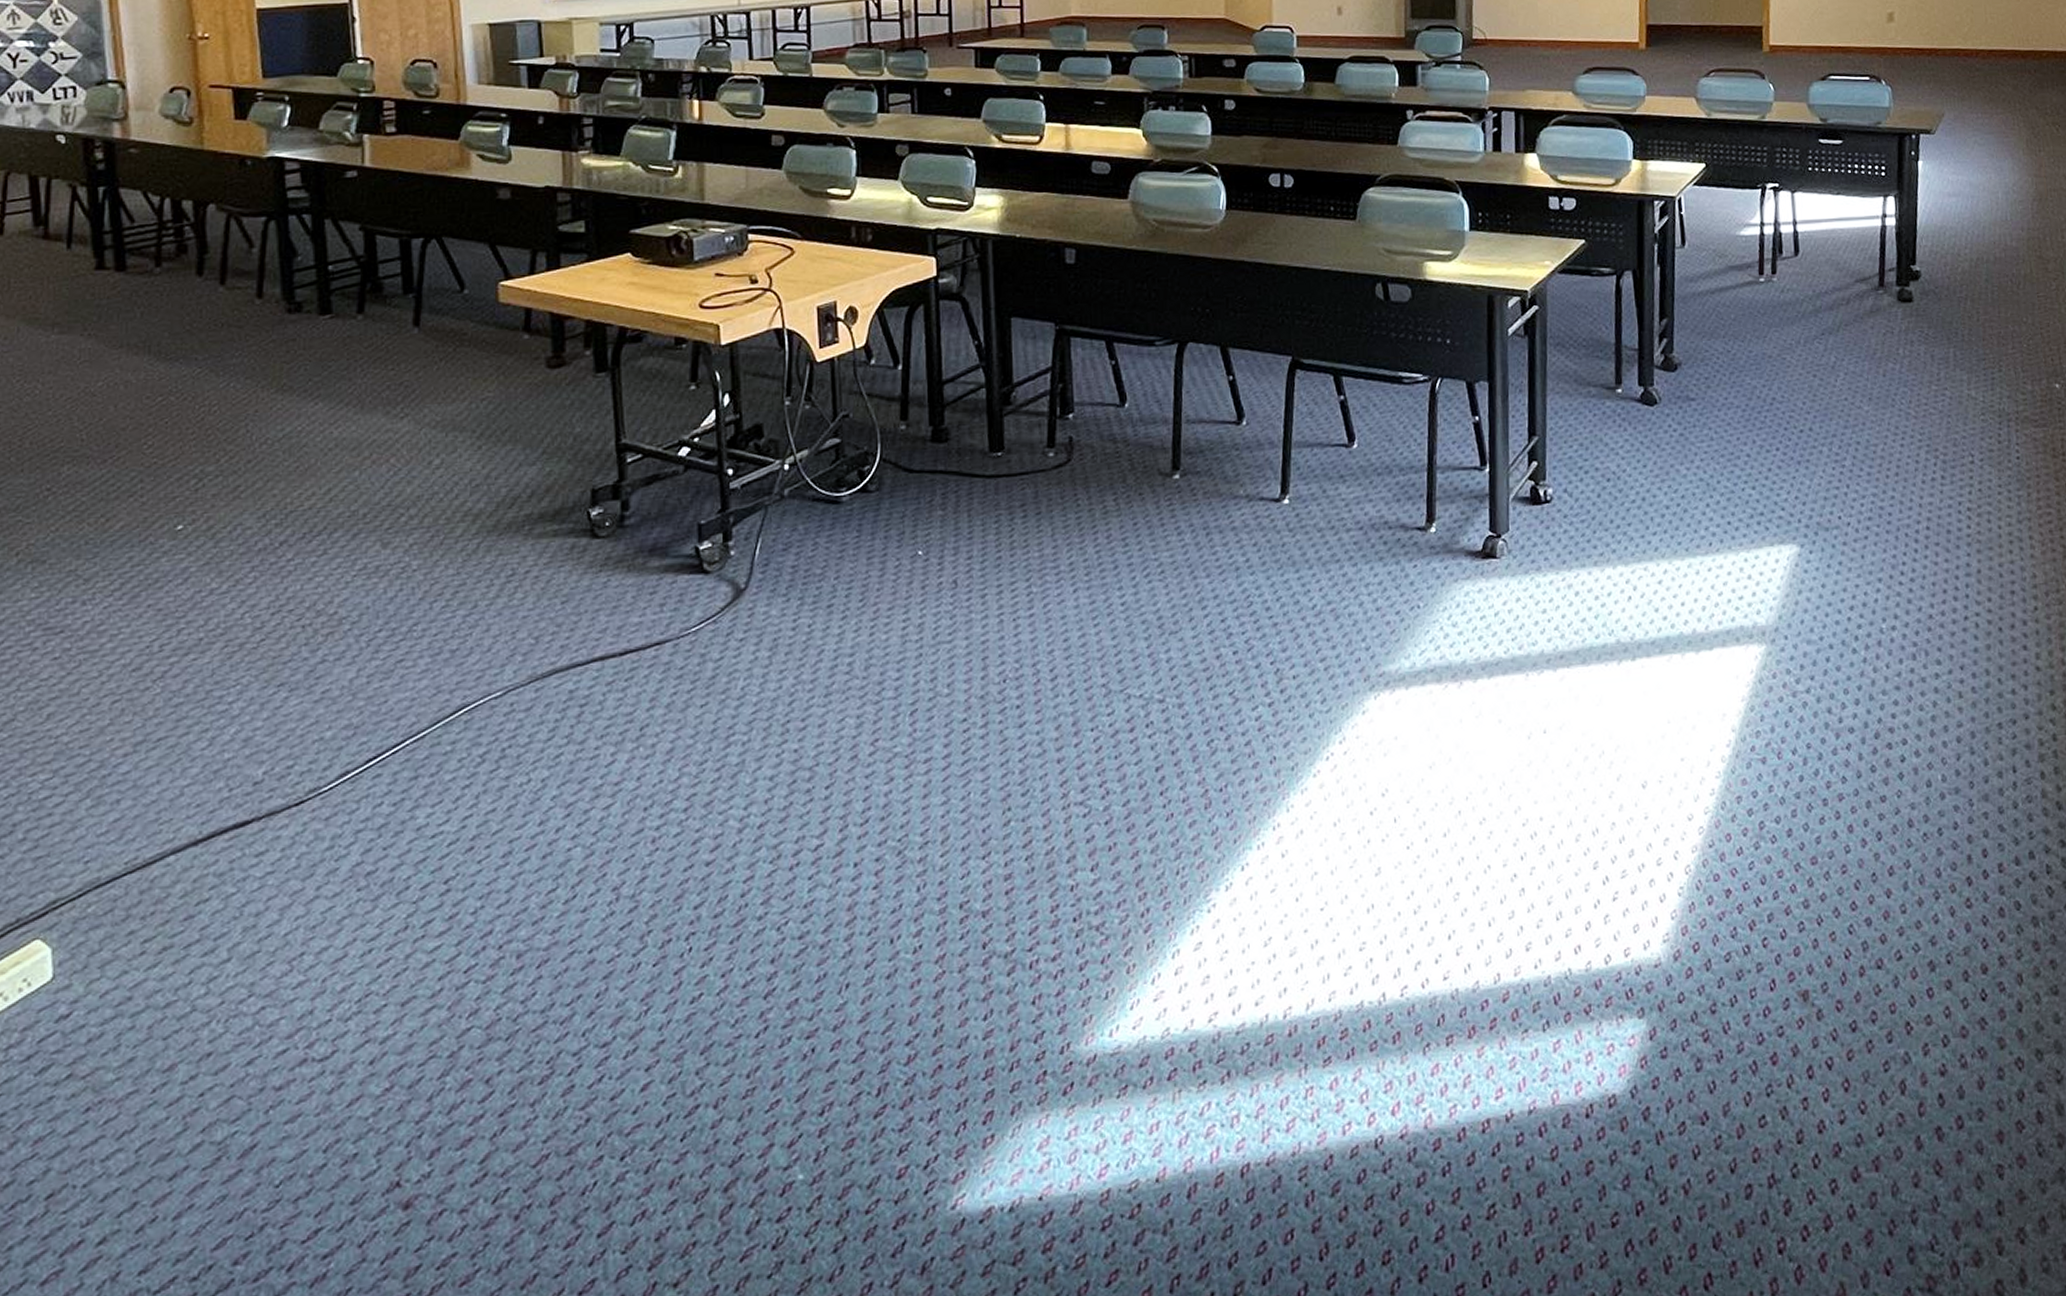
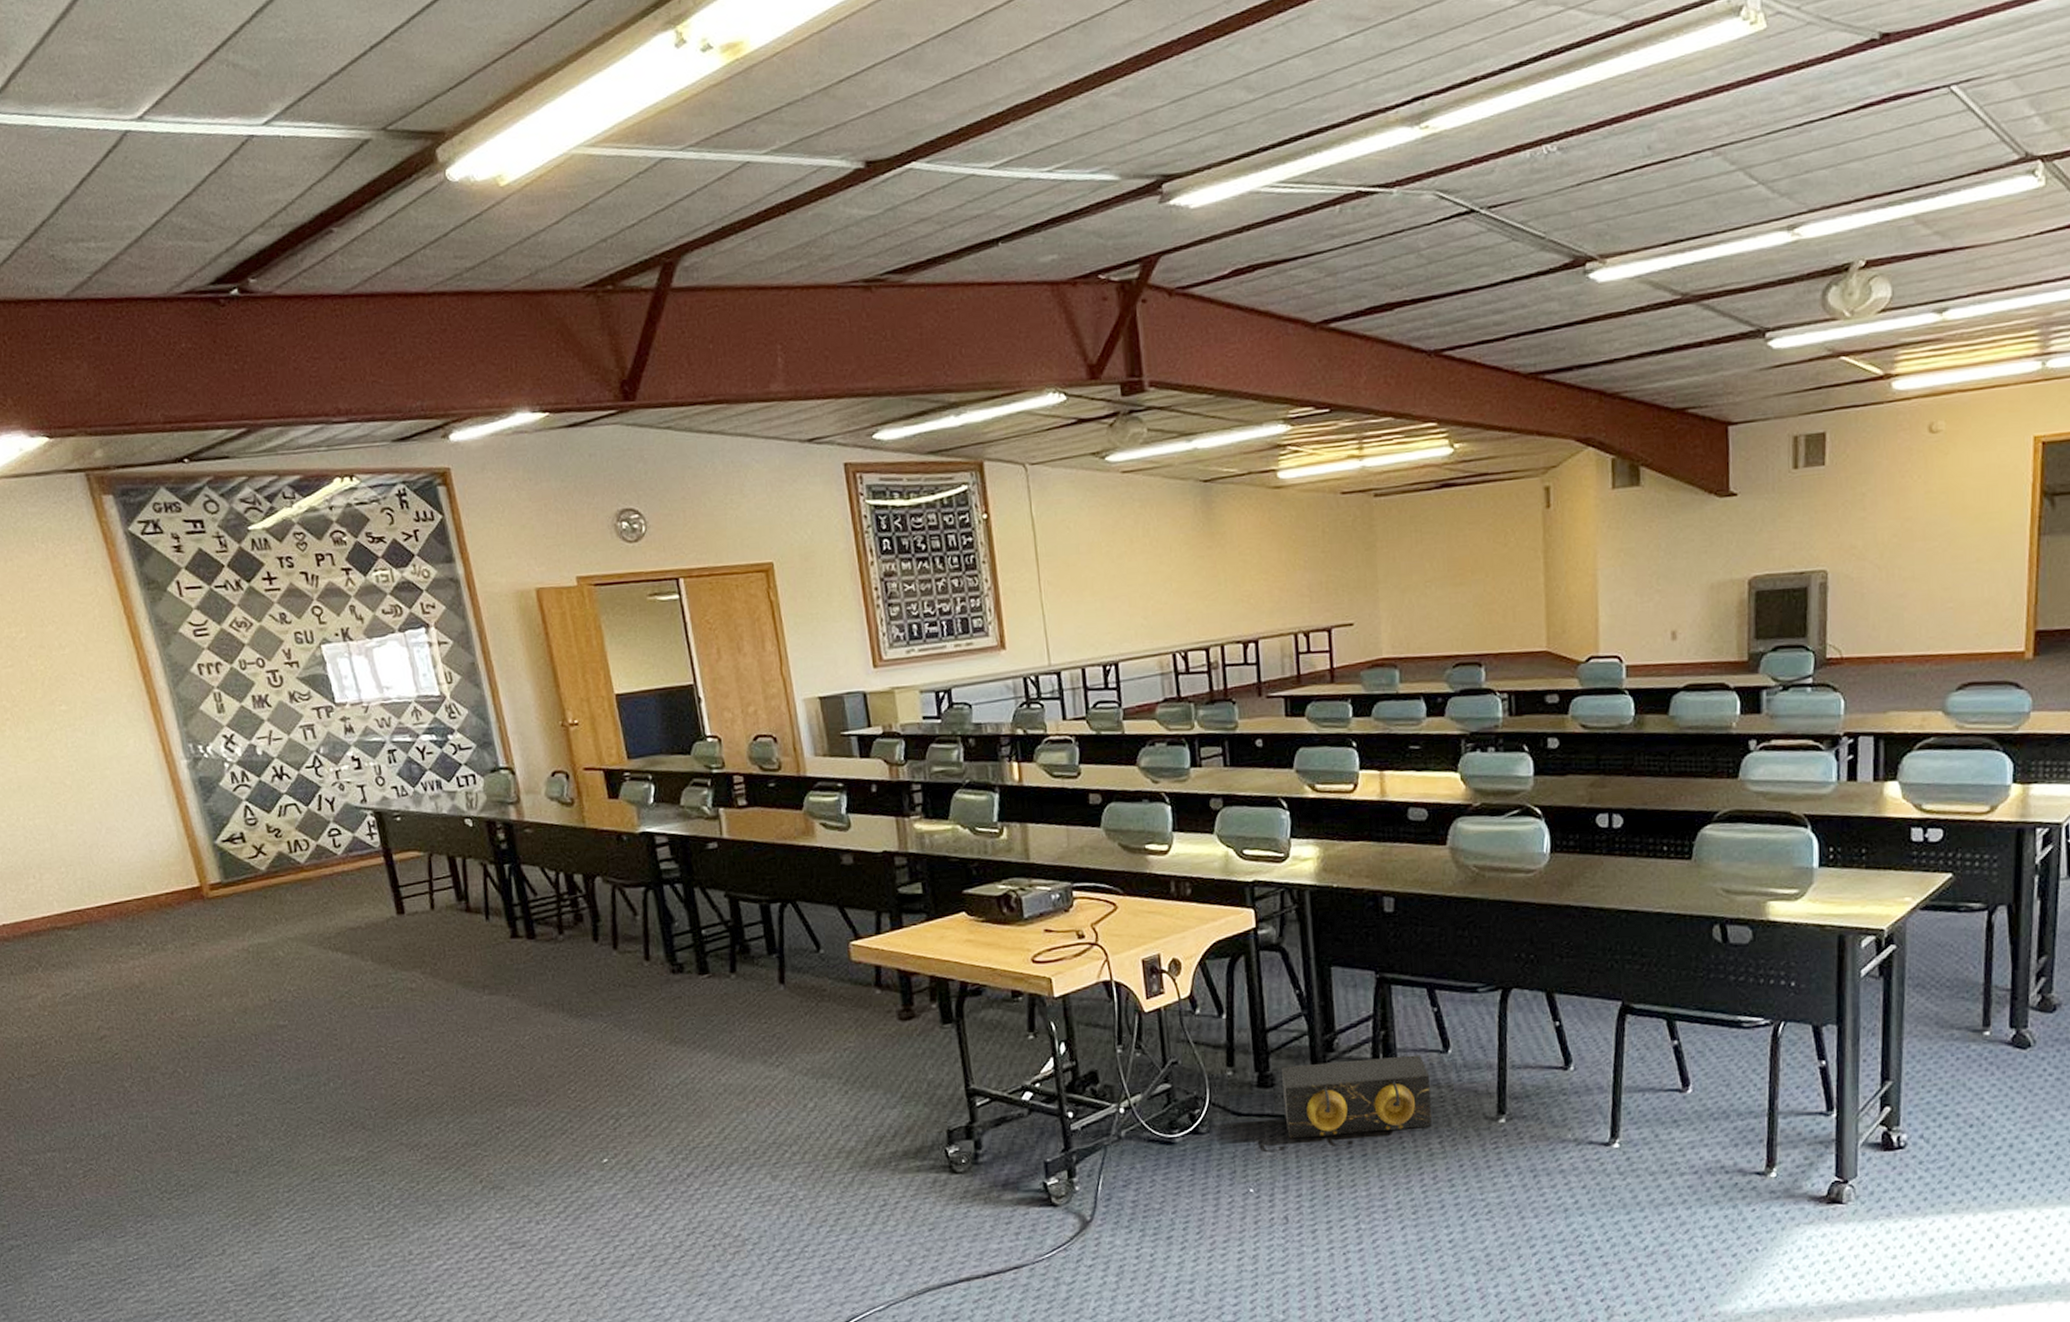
speaker: none [957,408,1107,497] -> present [1282,1055,1432,1139]

